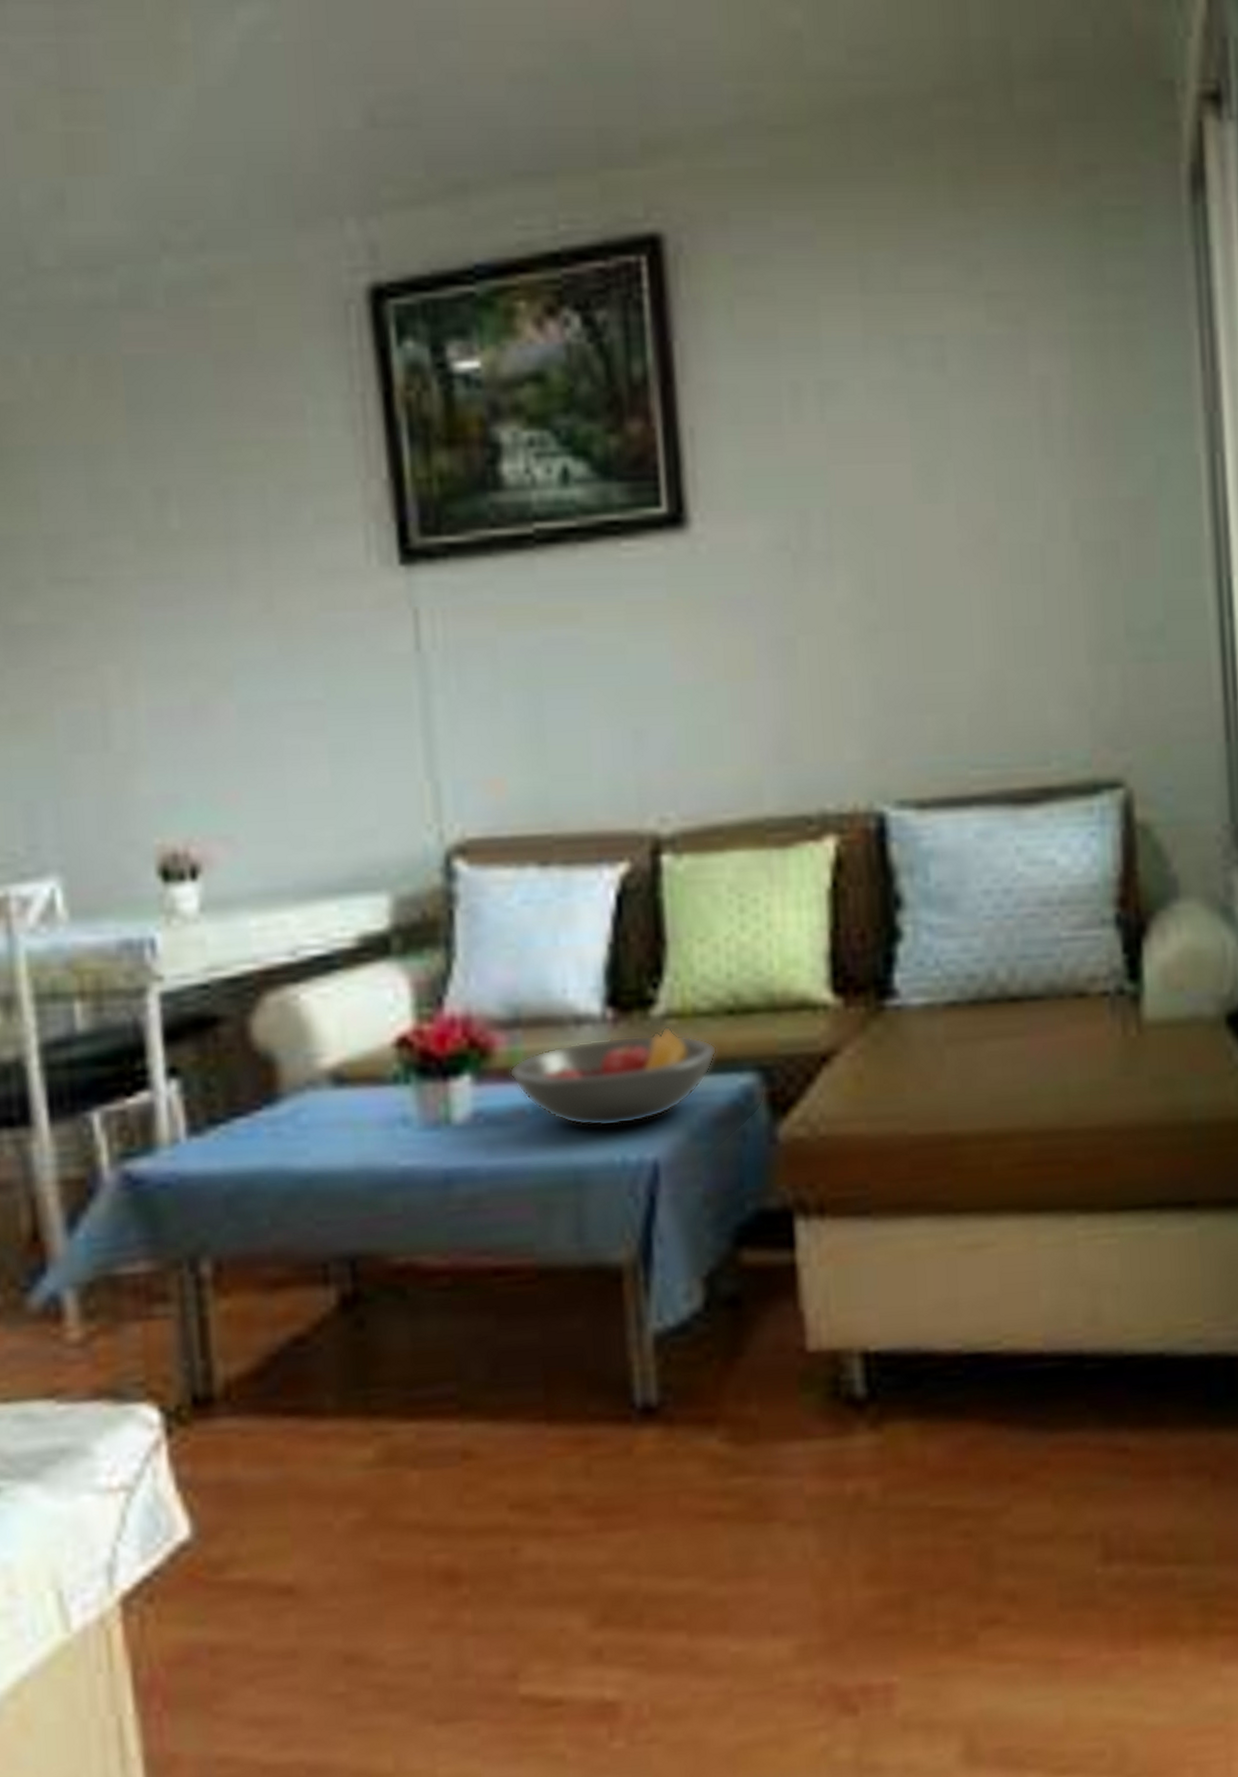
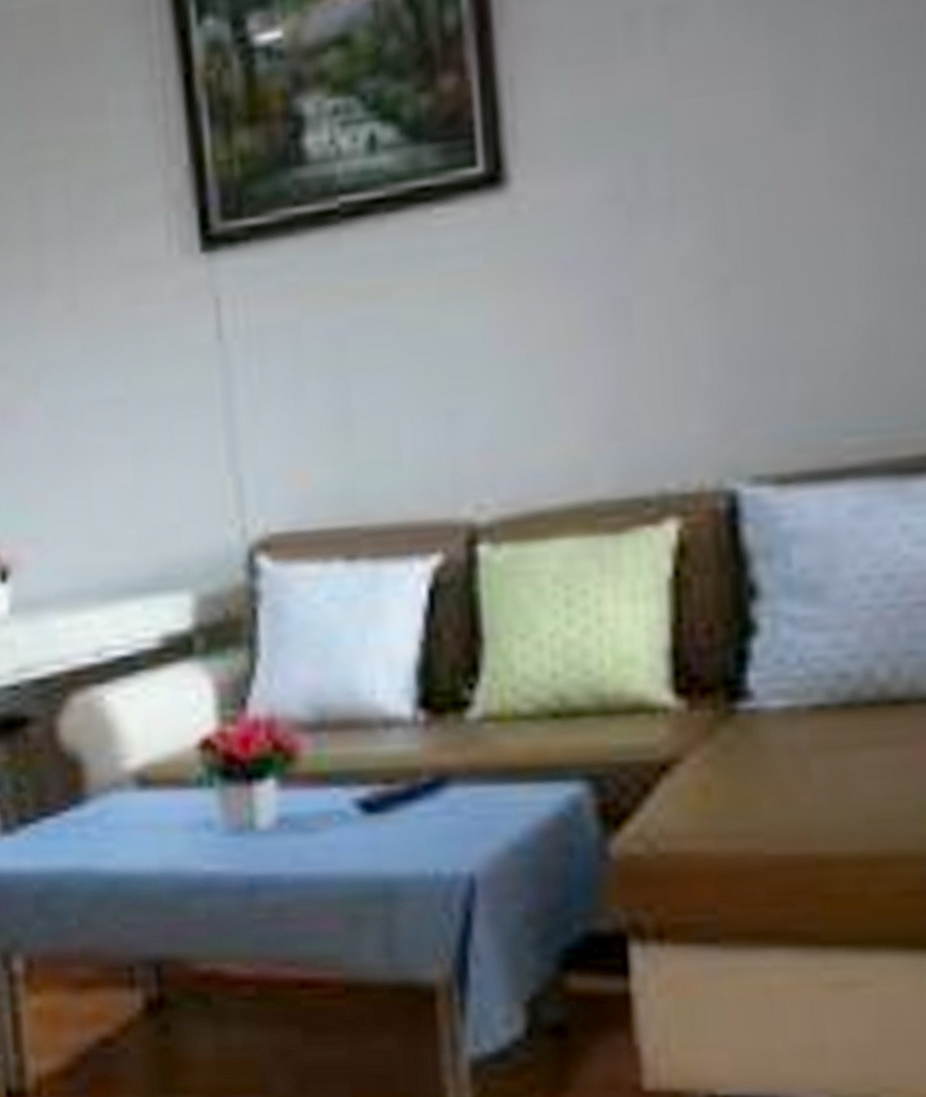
fruit bowl: present [509,1026,717,1127] -> none [315,730,541,837]

